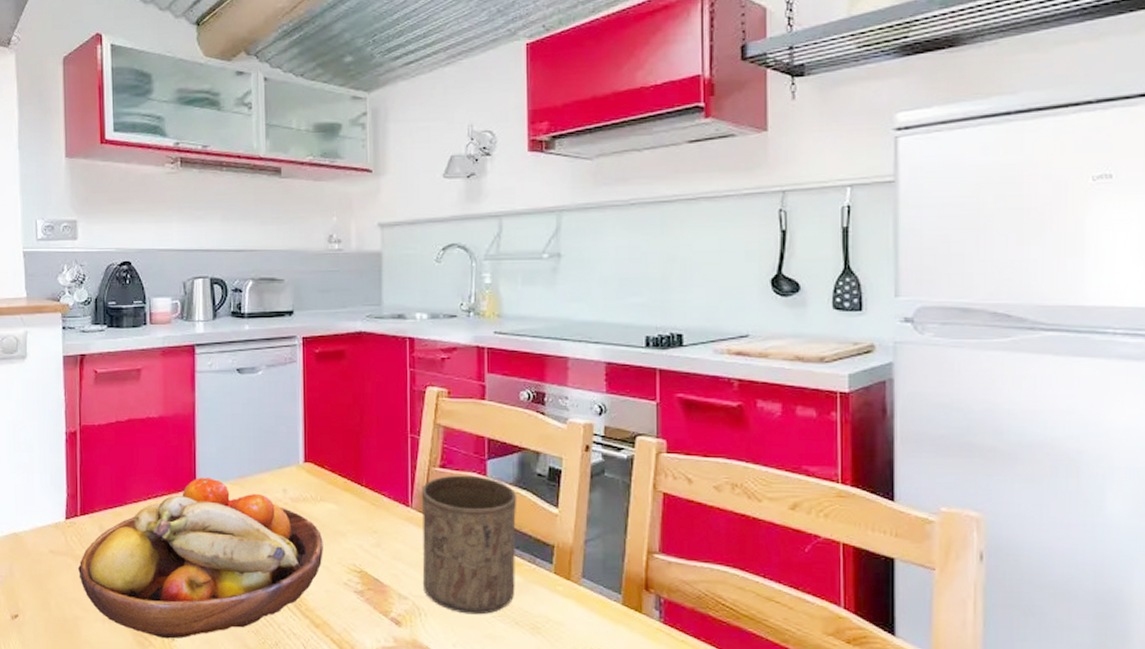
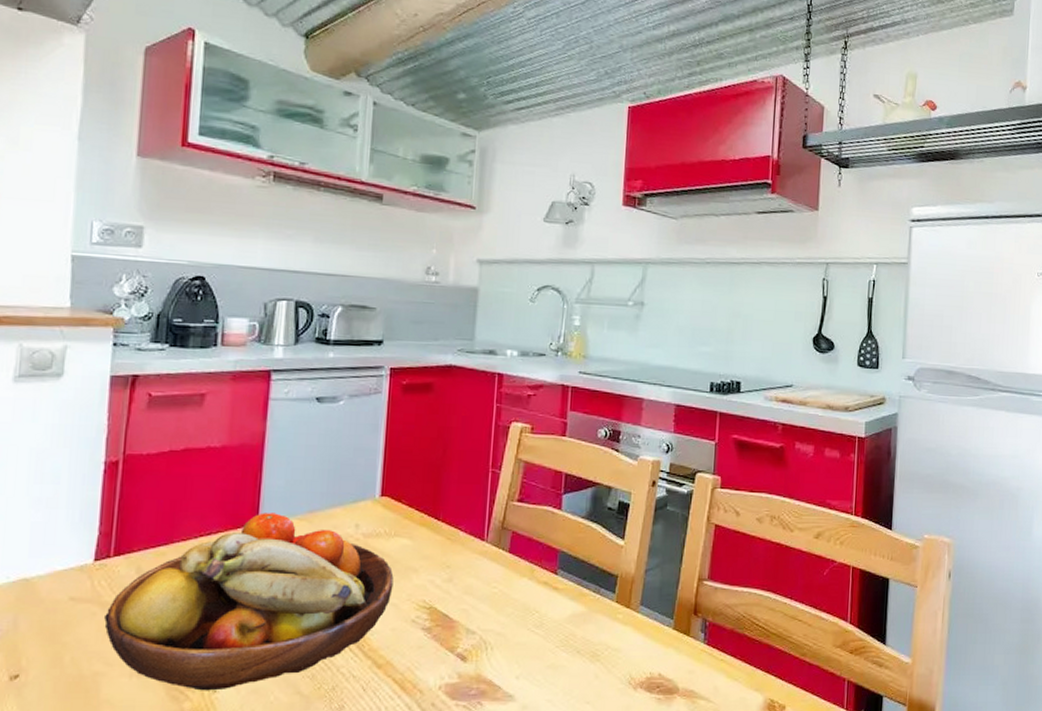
cup: present [421,475,517,615] -> none [491,509,588,646]

